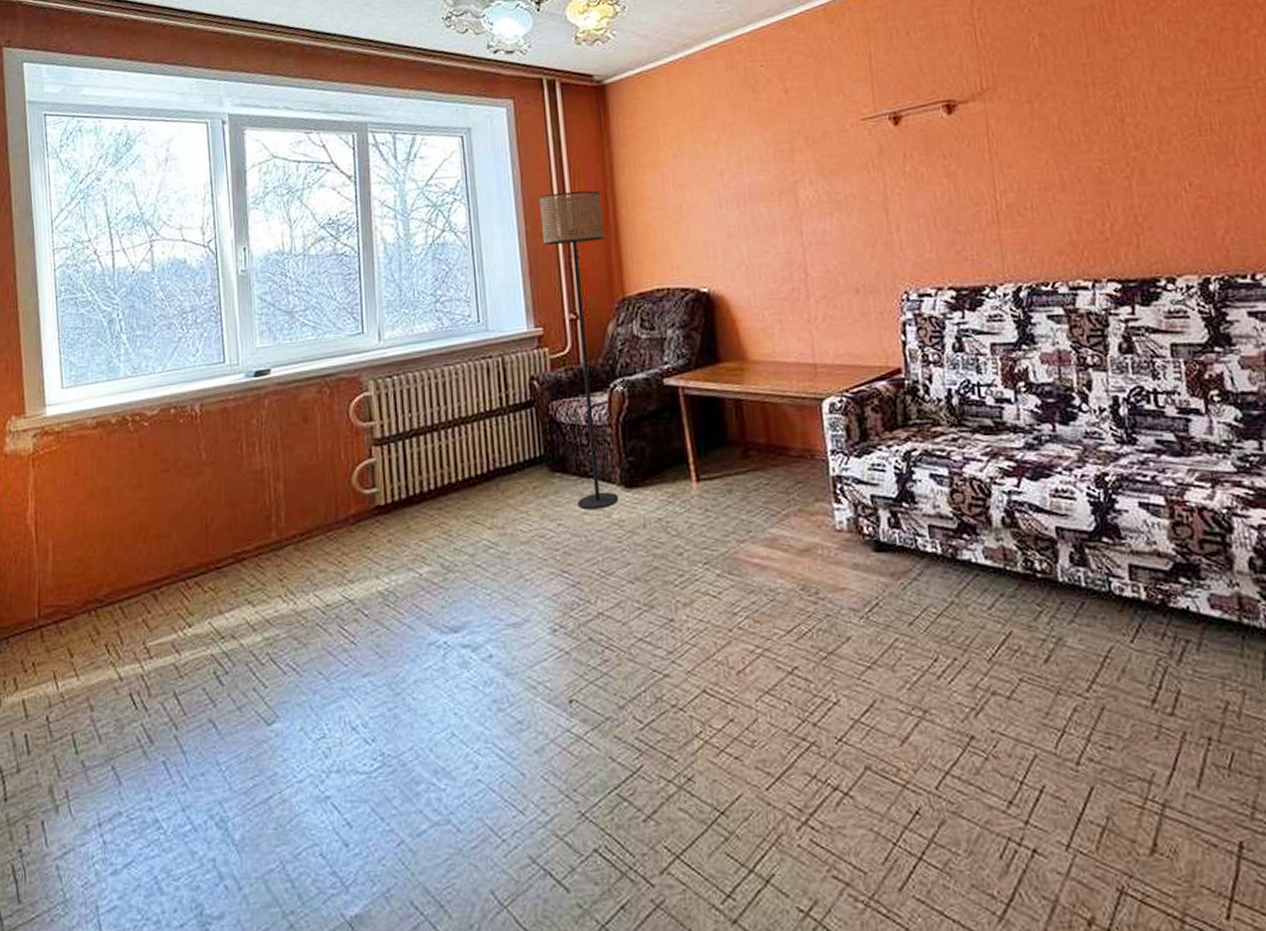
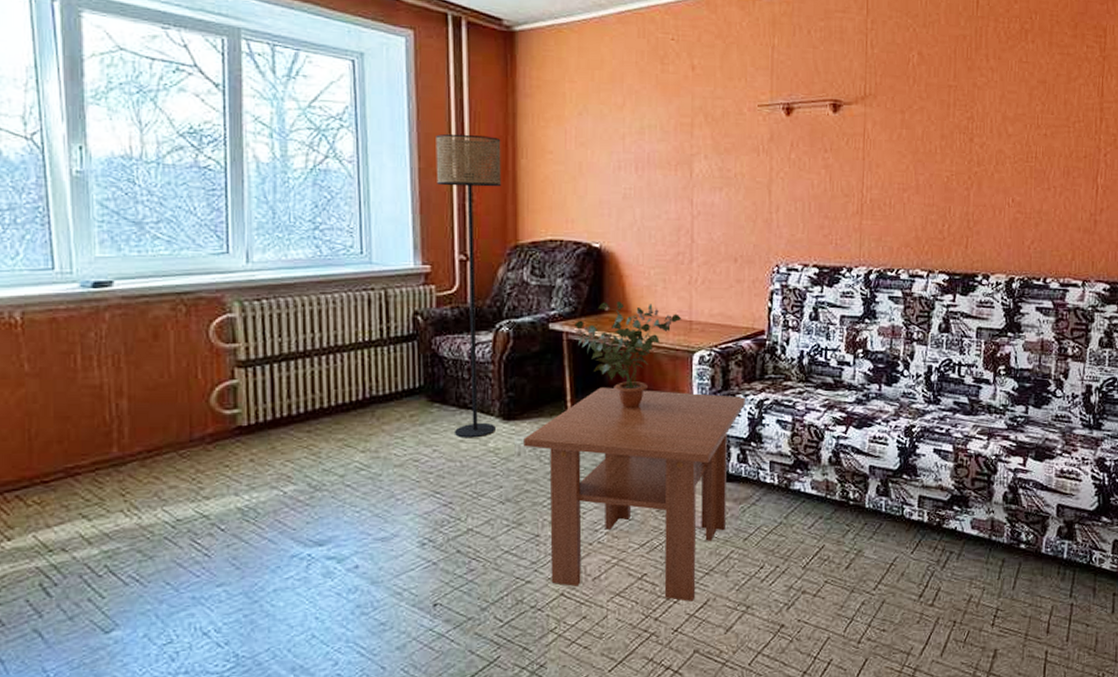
coffee table: none [648,445,890,703] -> present [523,387,745,602]
potted plant: none [689,348,805,469] -> present [574,301,682,409]

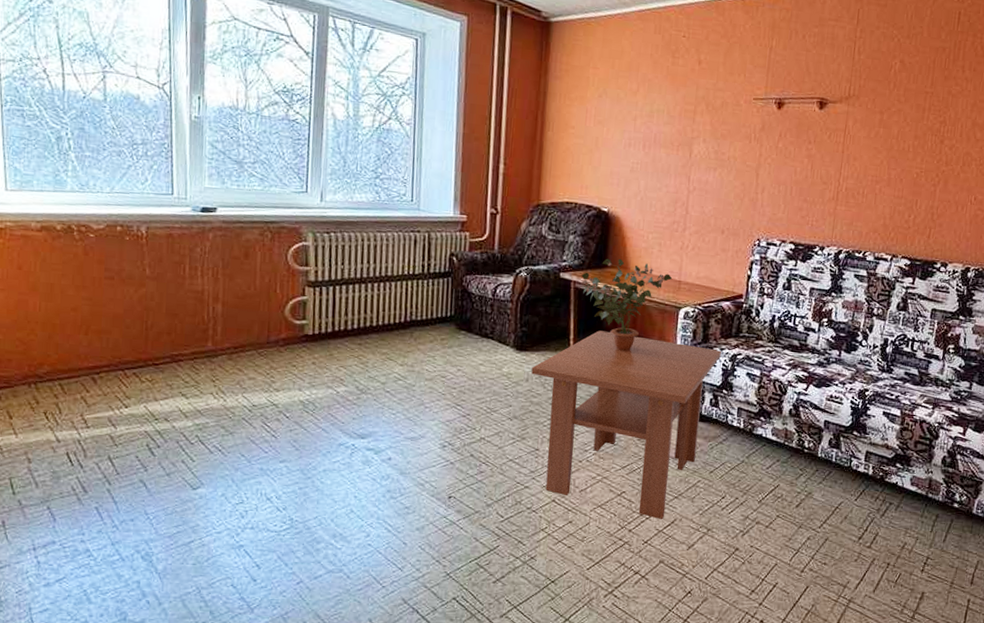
floor lamp: present [436,133,502,438] -> none [475,106,532,363]

